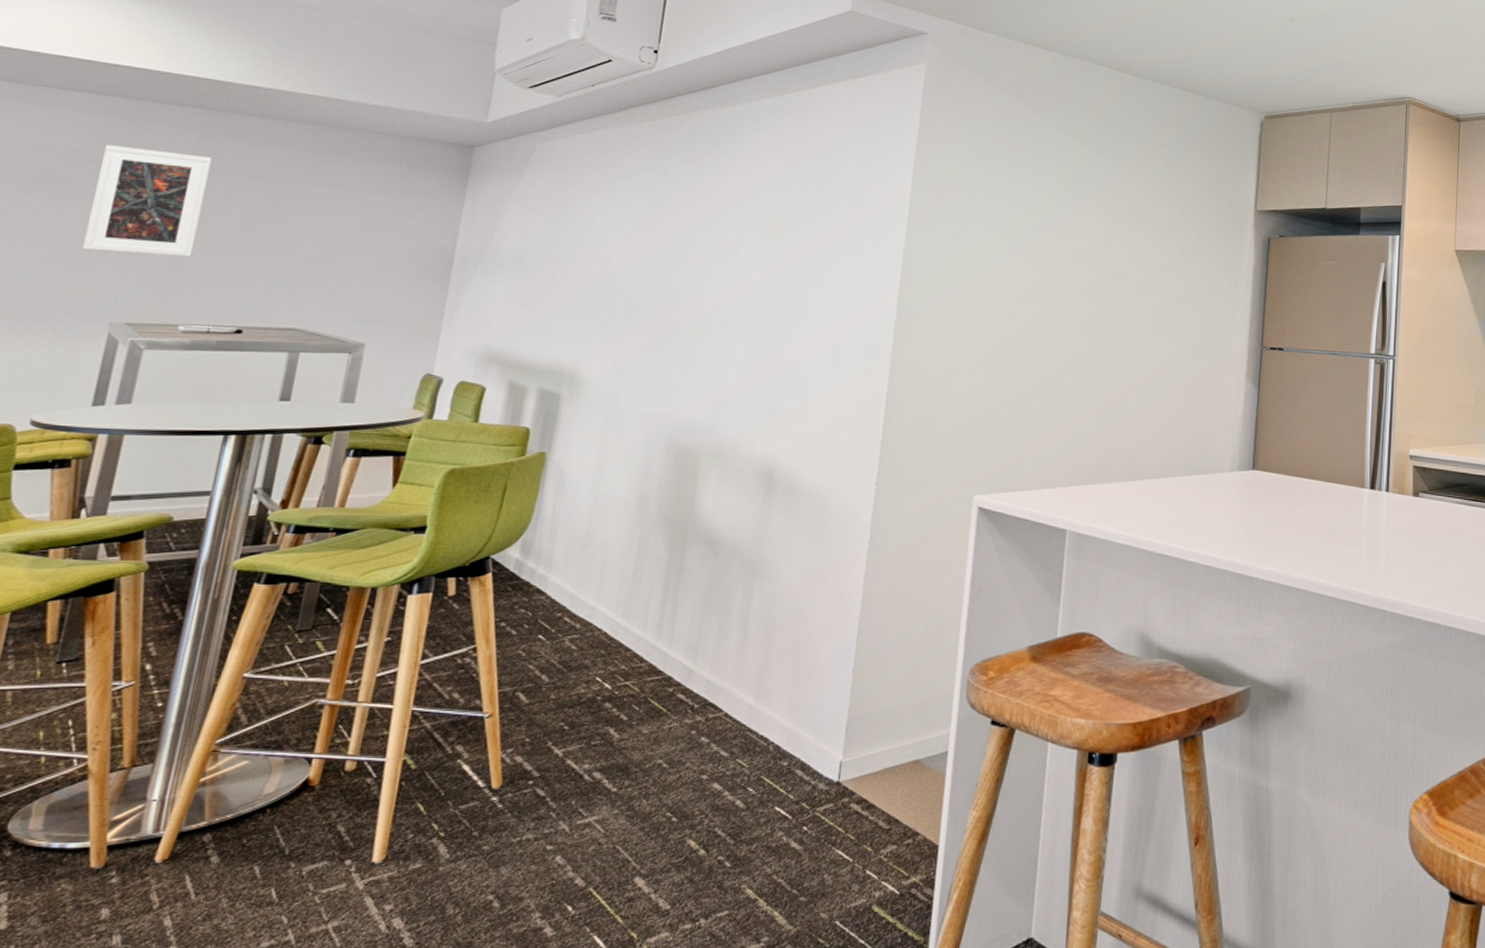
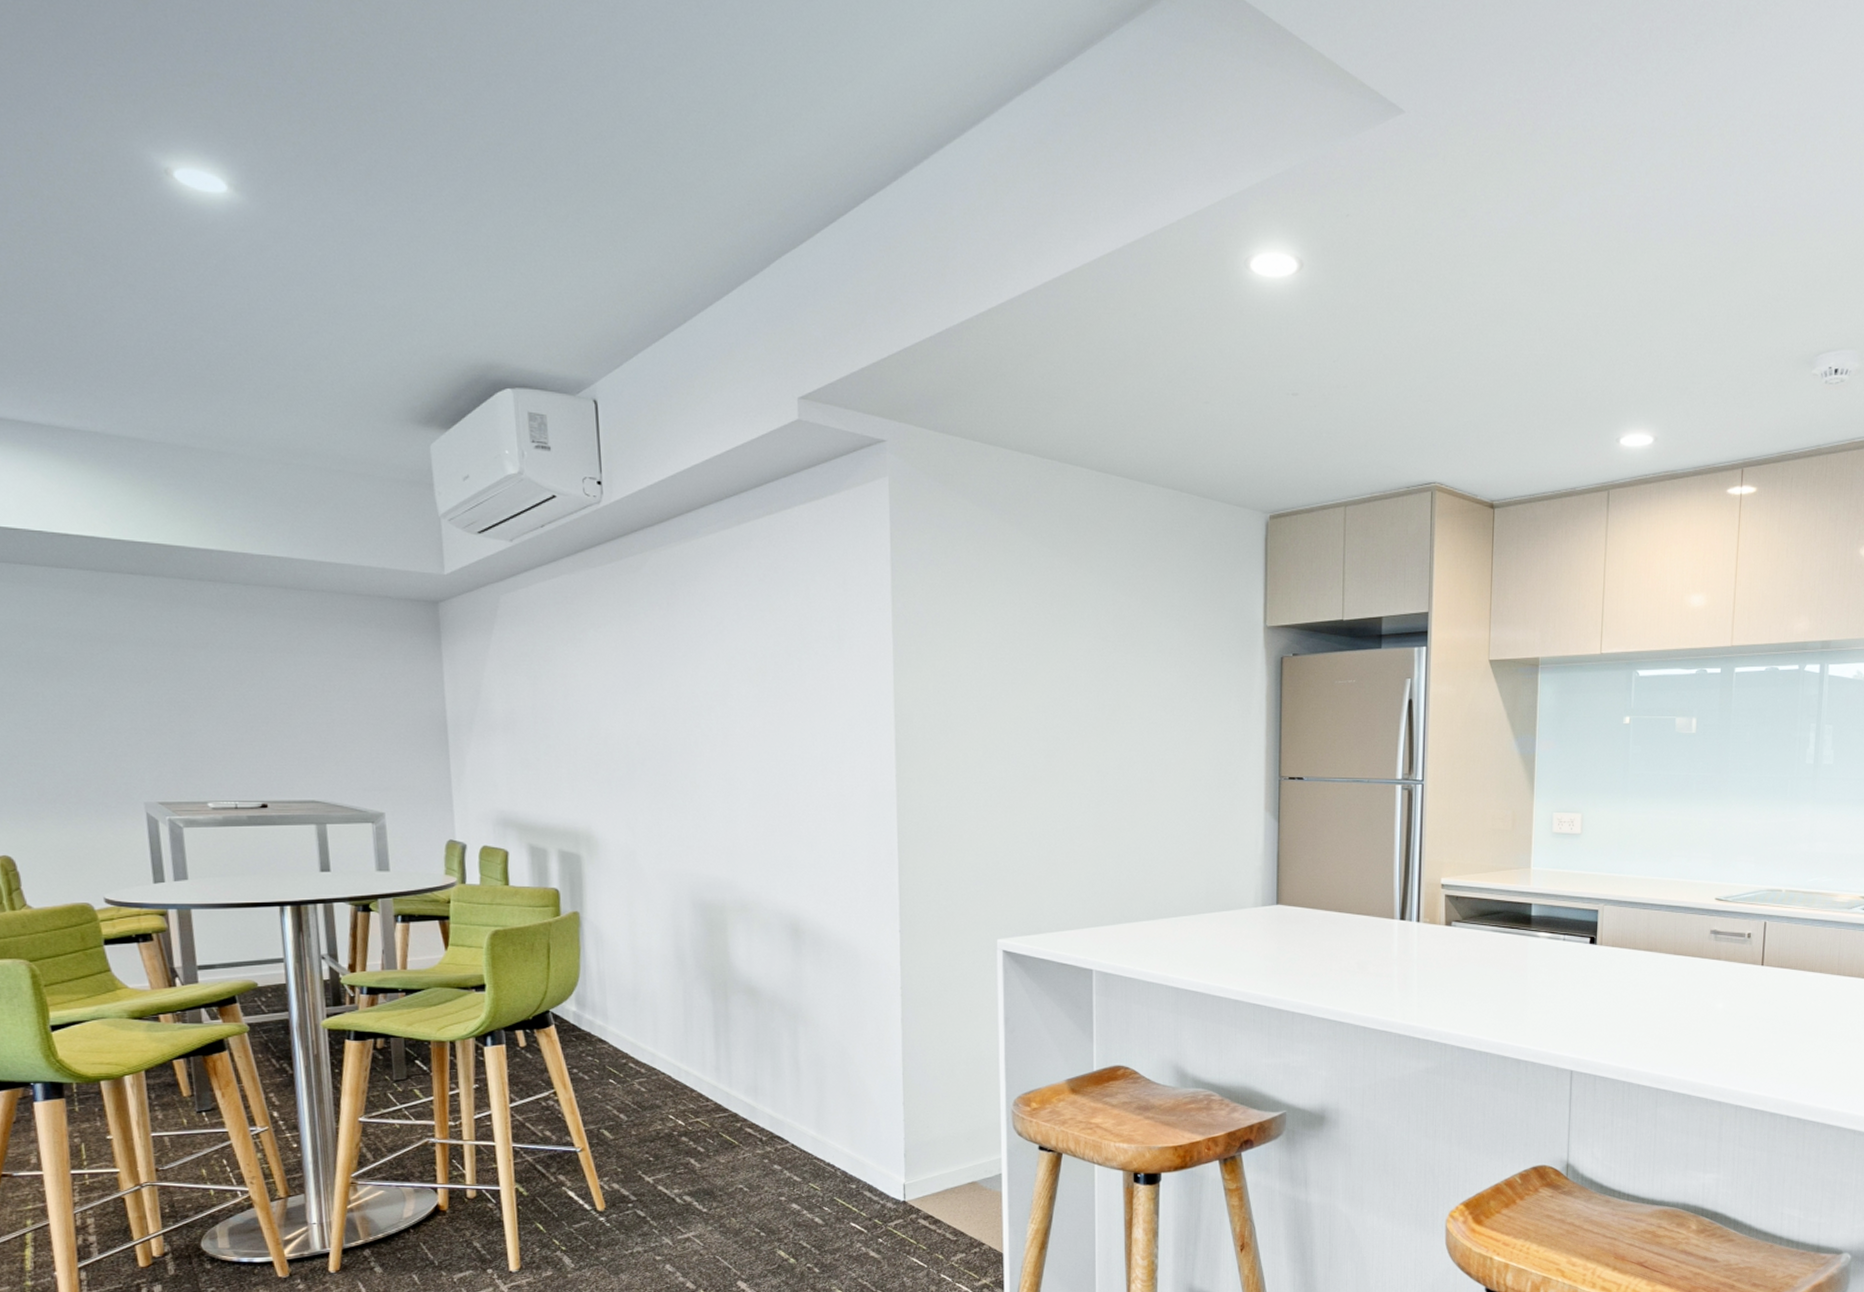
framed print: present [82,145,212,257] -> none [82,622,199,734]

